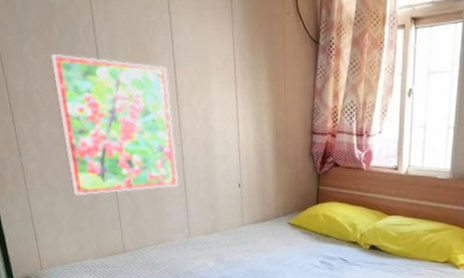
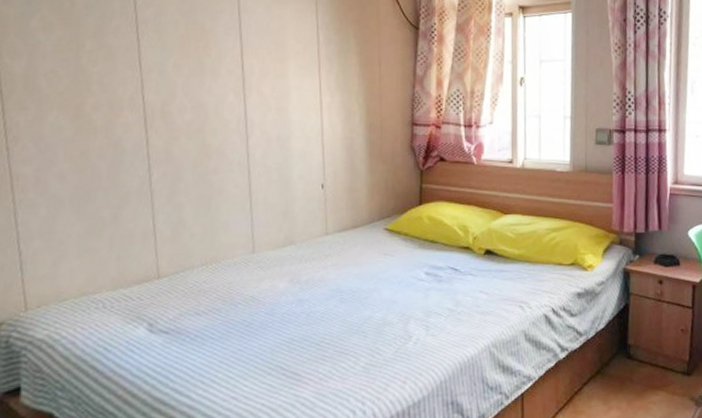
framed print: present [51,55,179,196] -> none [69,32,242,207]

